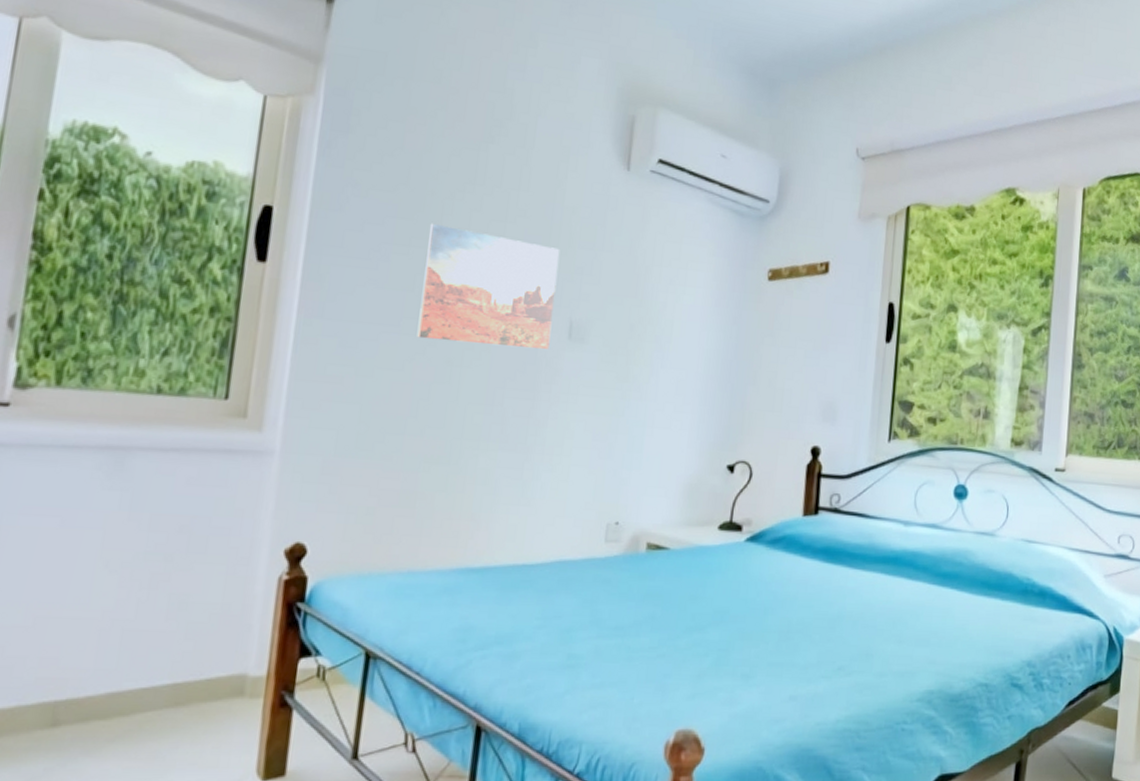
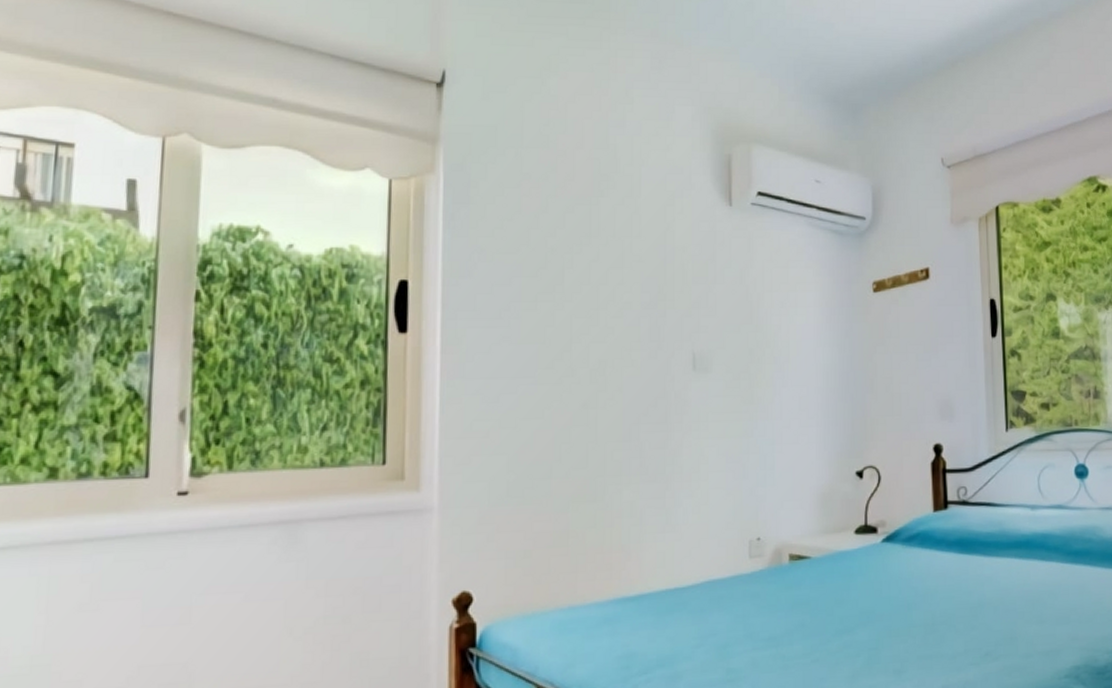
wall art: present [417,223,560,349] -> none [552,277,676,386]

